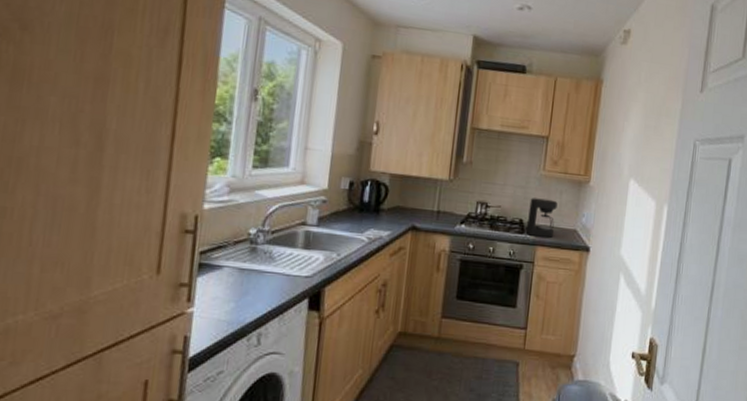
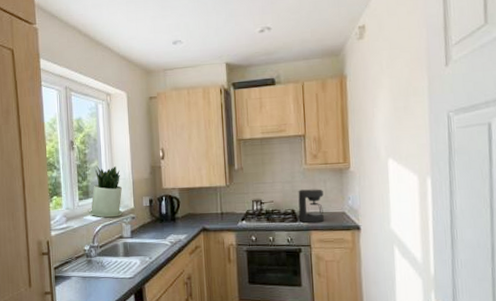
planter: none [262,127,317,198] -> present [88,165,123,218]

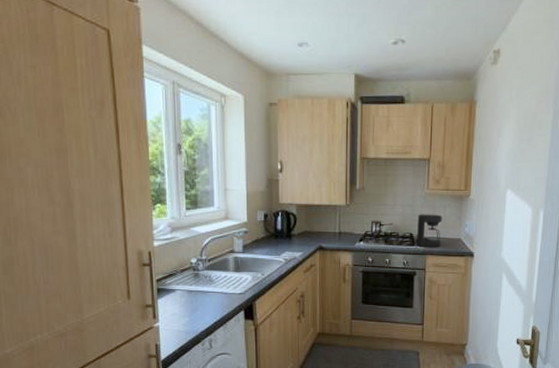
planter: present [88,165,123,218] -> none [196,173,236,231]

